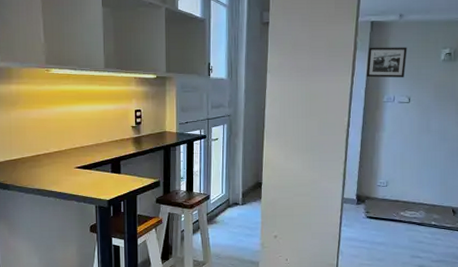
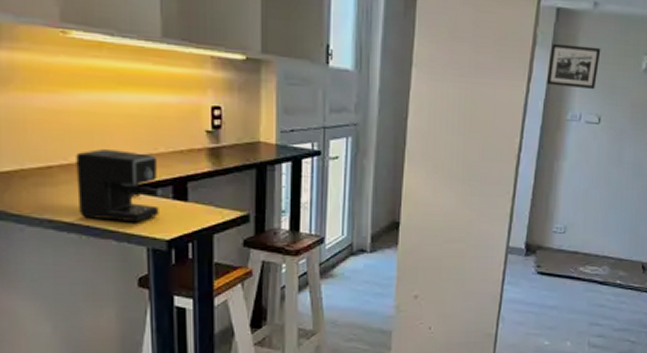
coffee maker: none [53,142,105,189] -> present [76,149,162,223]

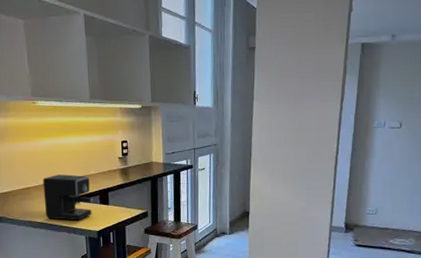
picture frame: present [547,43,601,90] -> none [356,69,399,103]

